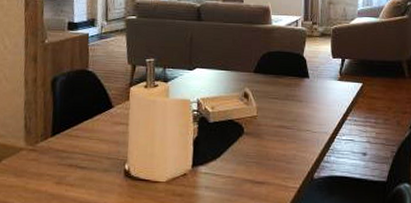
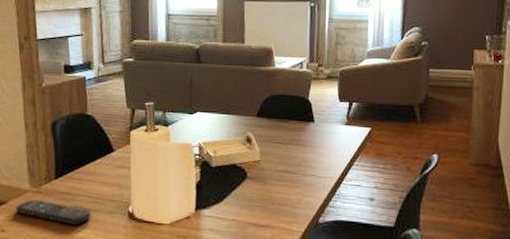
remote control: none [9,157,87,184] -> present [16,198,91,225]

